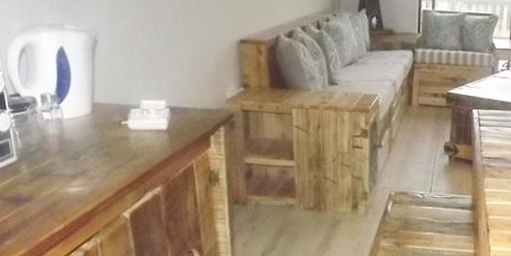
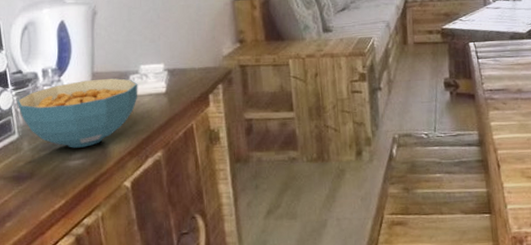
cereal bowl: none [15,110,139,176] -> present [17,78,138,148]

